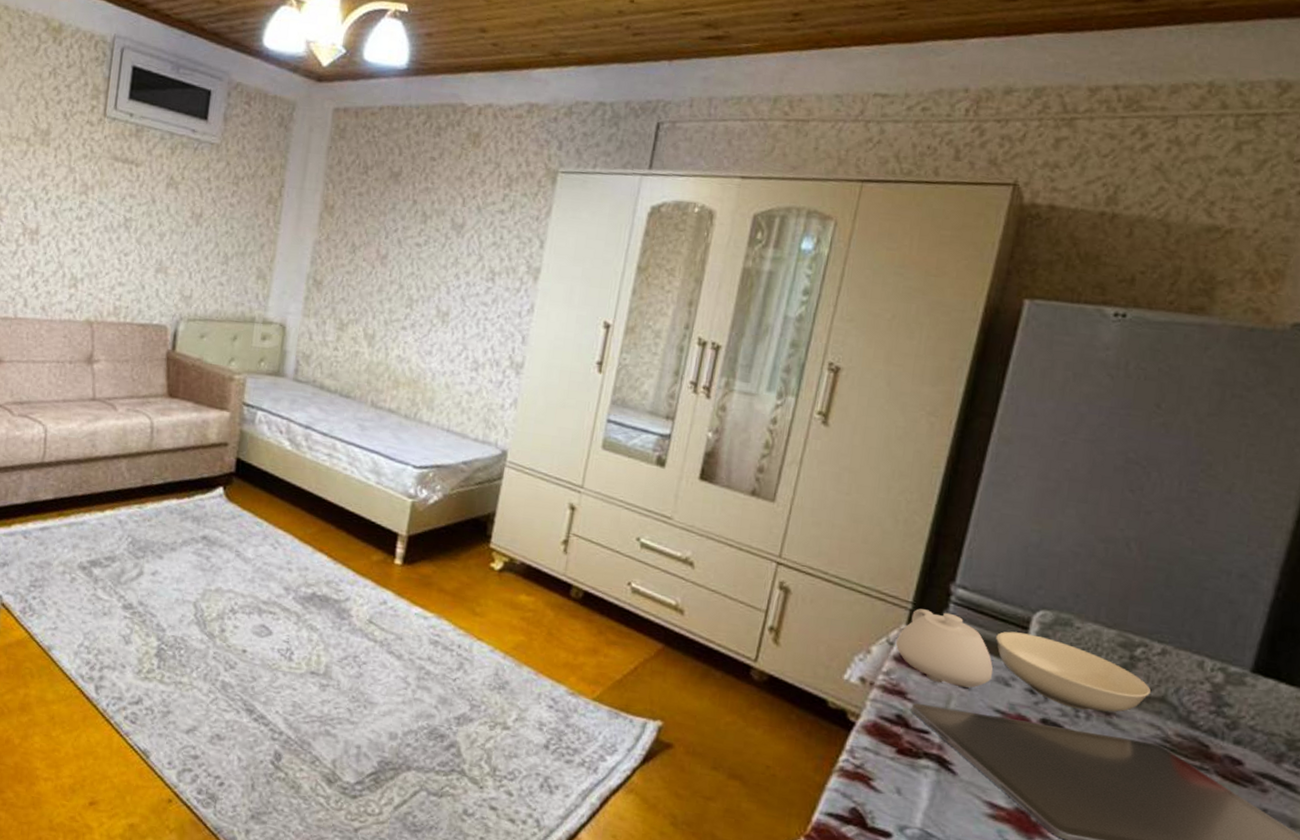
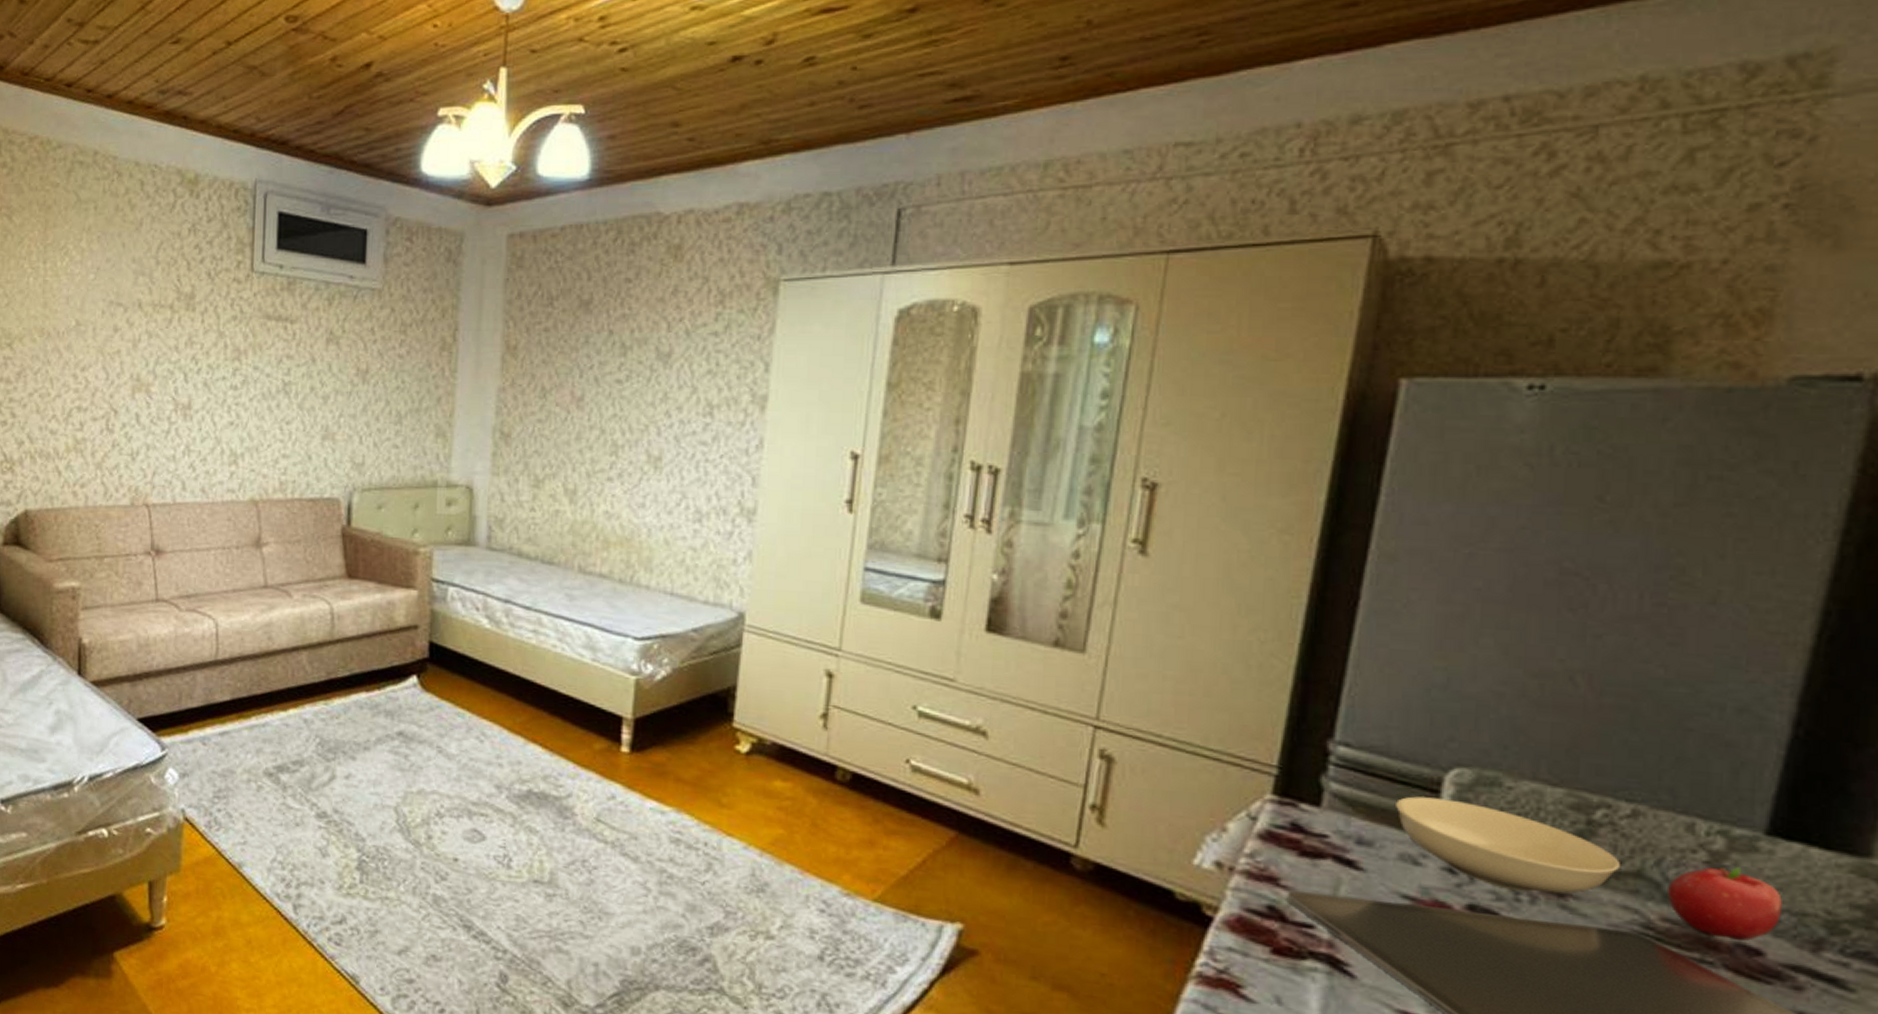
sugar bowl: present [895,608,993,688] -> none [1259,773,1395,870]
fruit: none [1181,695,1260,754] -> present [1668,867,1784,942]

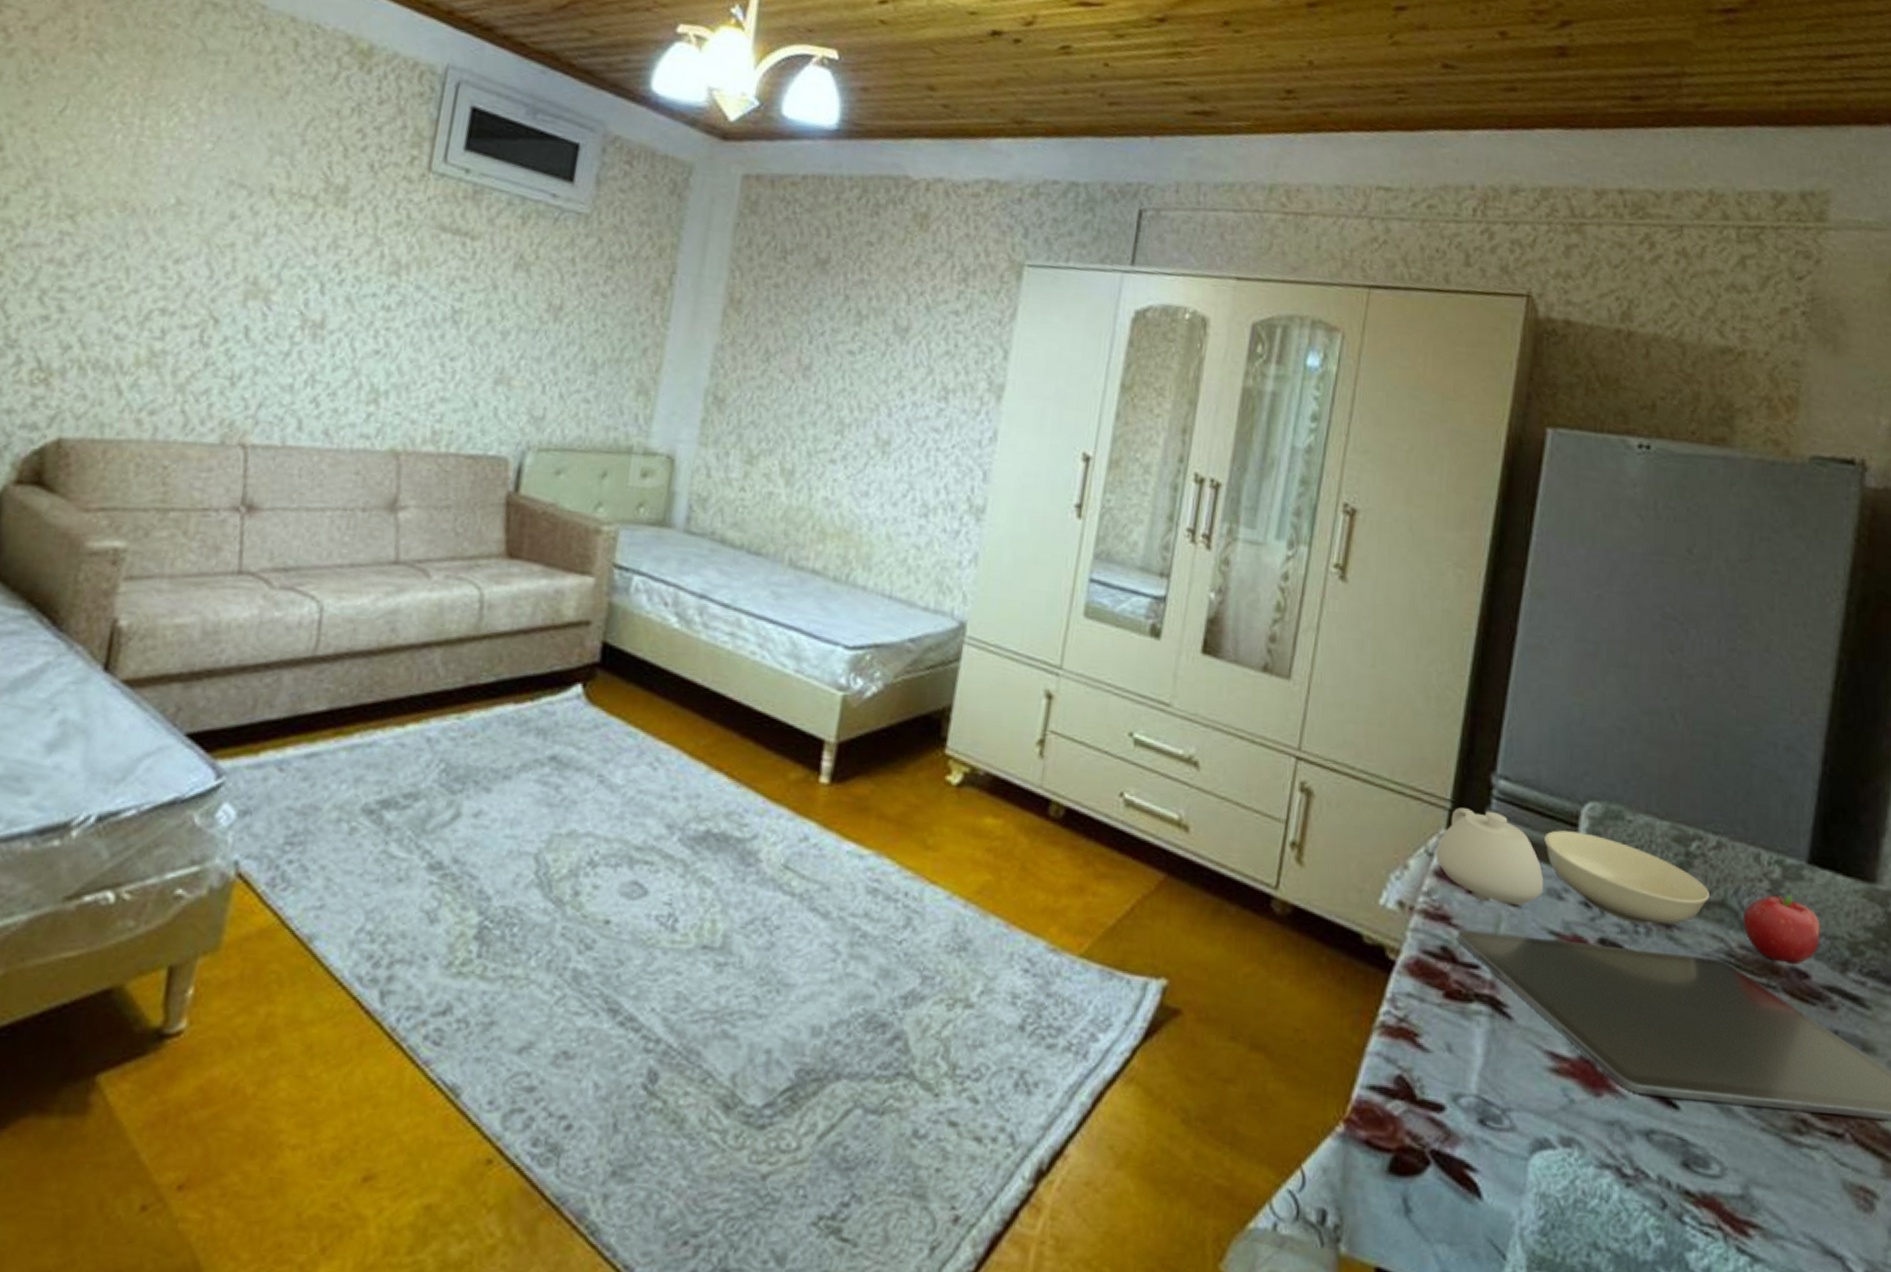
sugar bowl: none [1259,773,1395,870] -> present [1435,807,1544,905]

